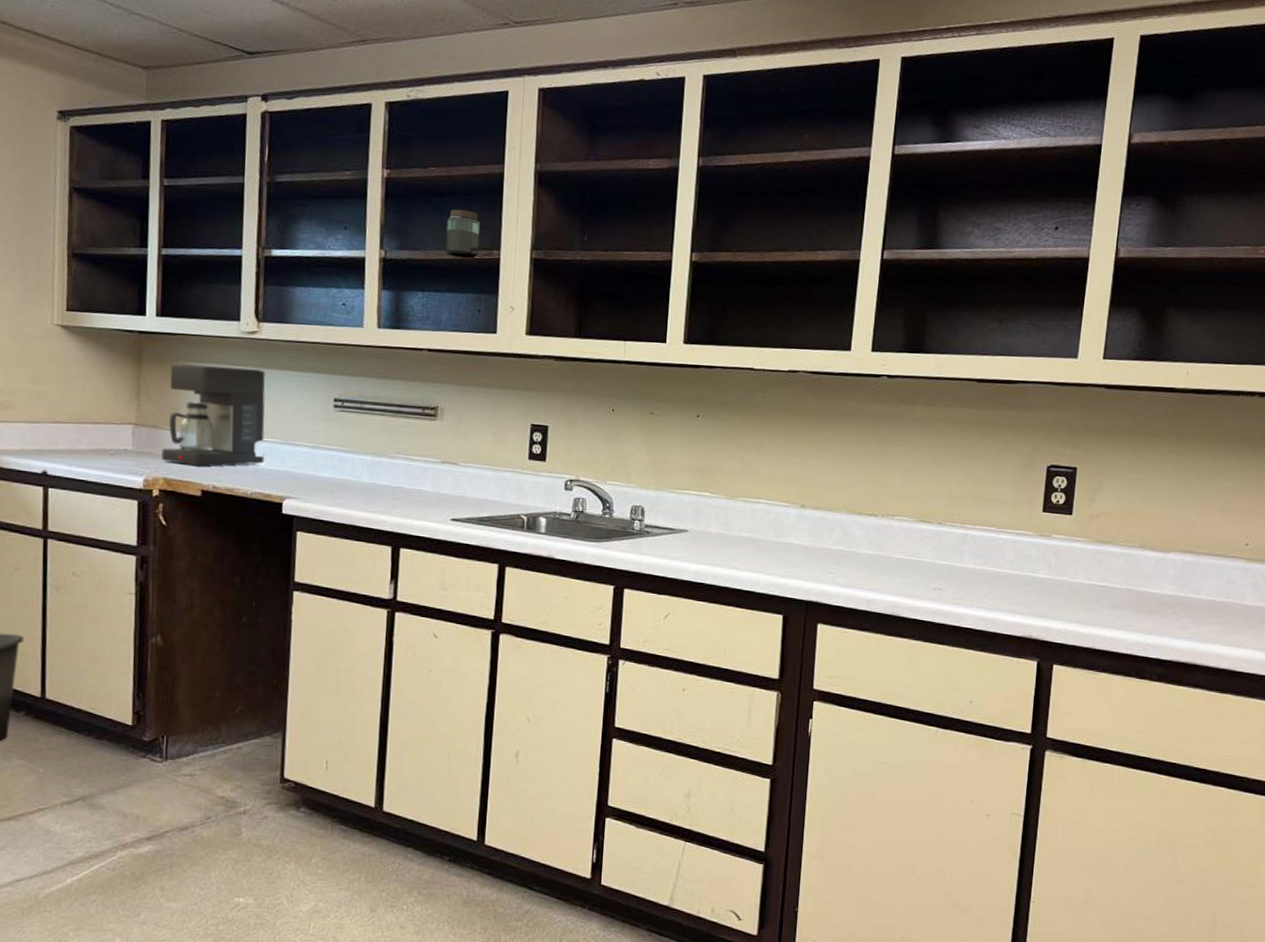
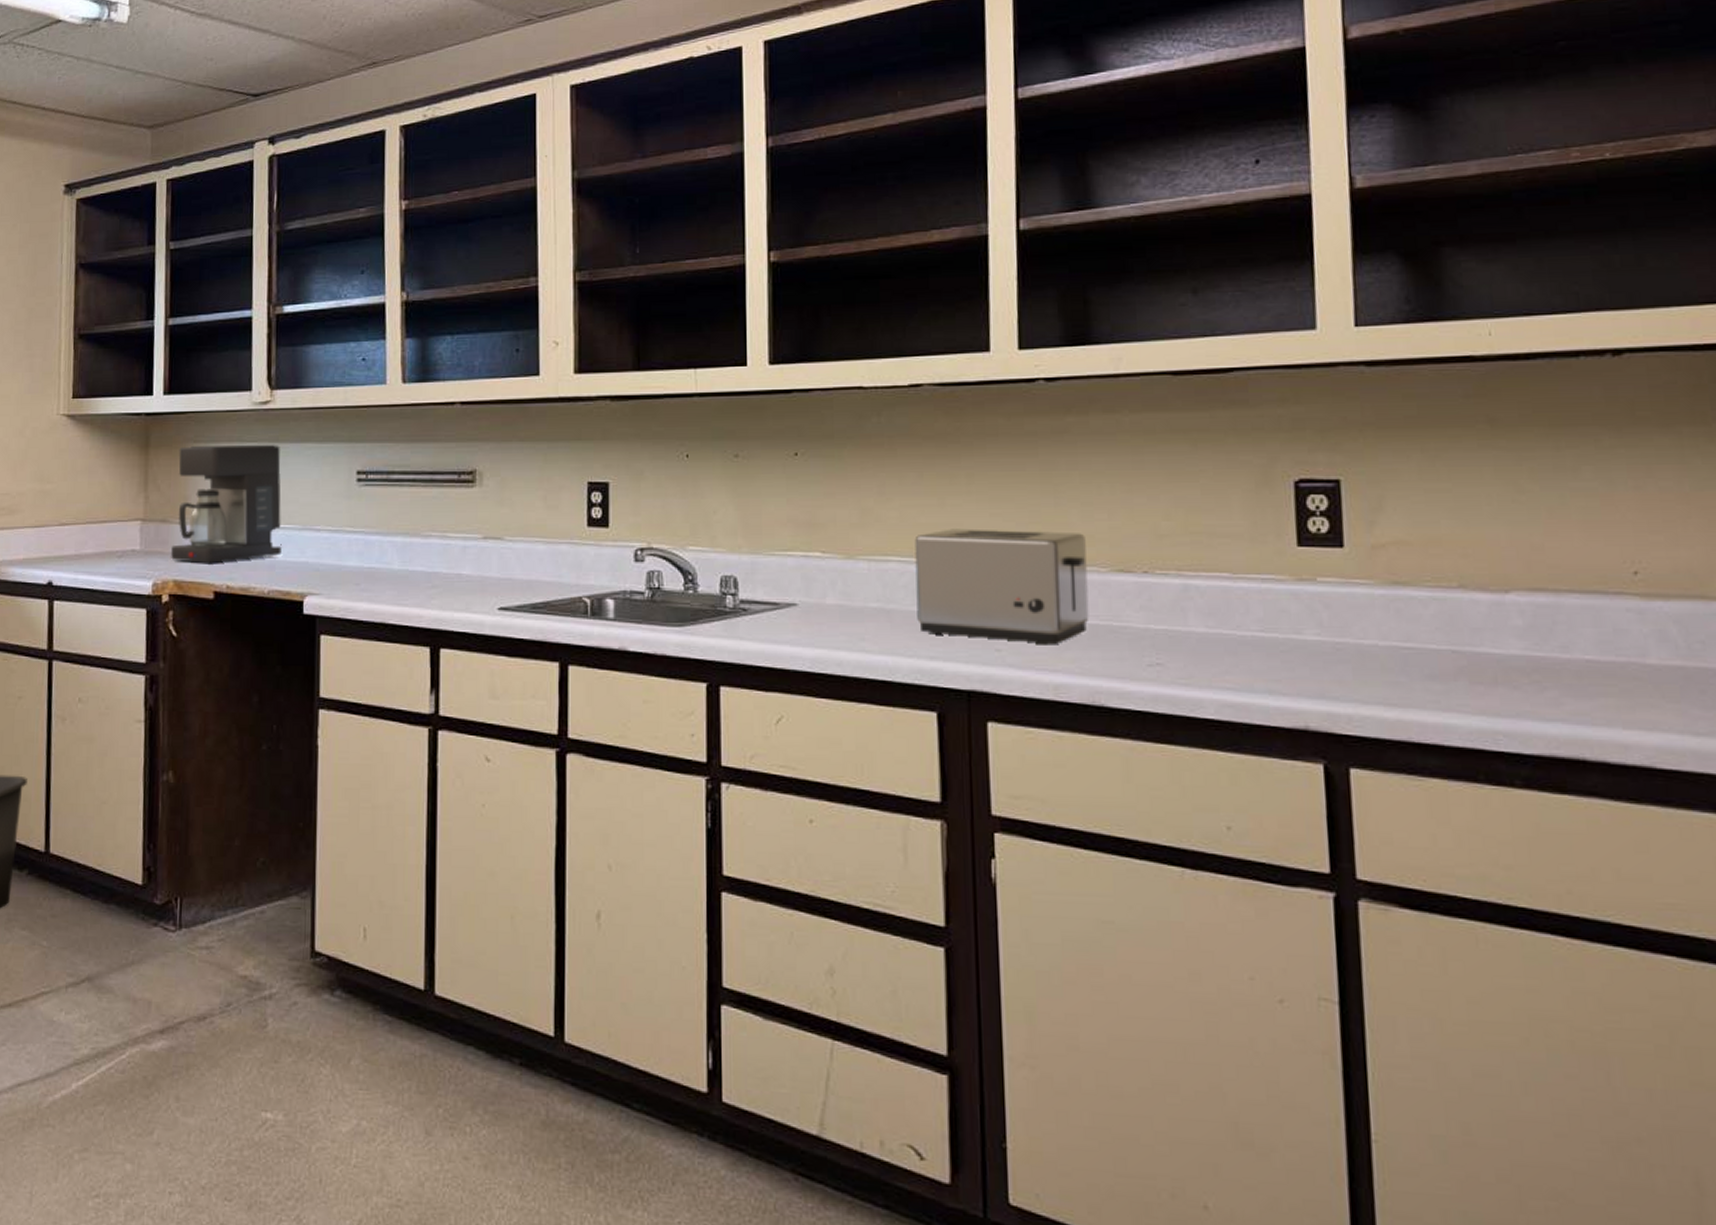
peanut butter: present [446,209,481,259] -> none [474,234,513,291]
toaster: none [776,482,902,571] -> present [914,528,1089,645]

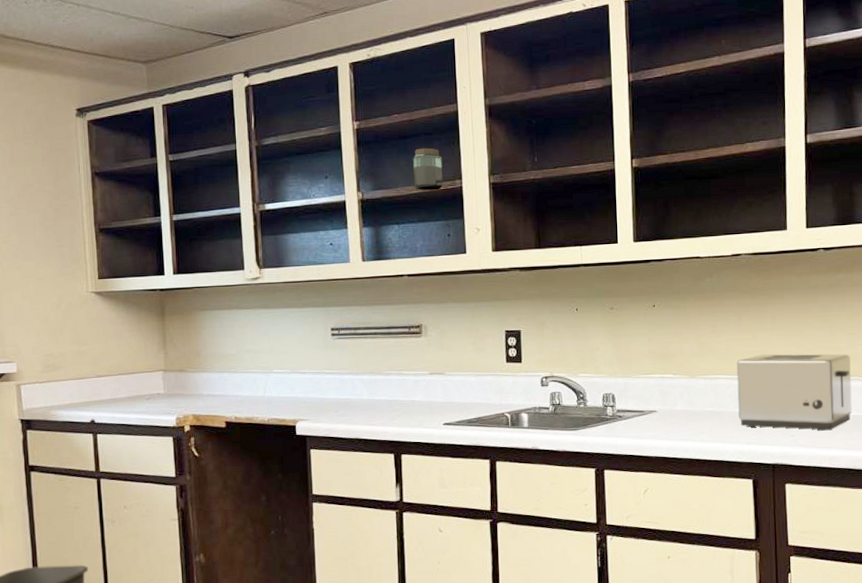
coffee maker: present [171,444,282,563] -> none [189,310,276,401]
peanut butter: none [474,234,513,291] -> present [412,148,443,191]

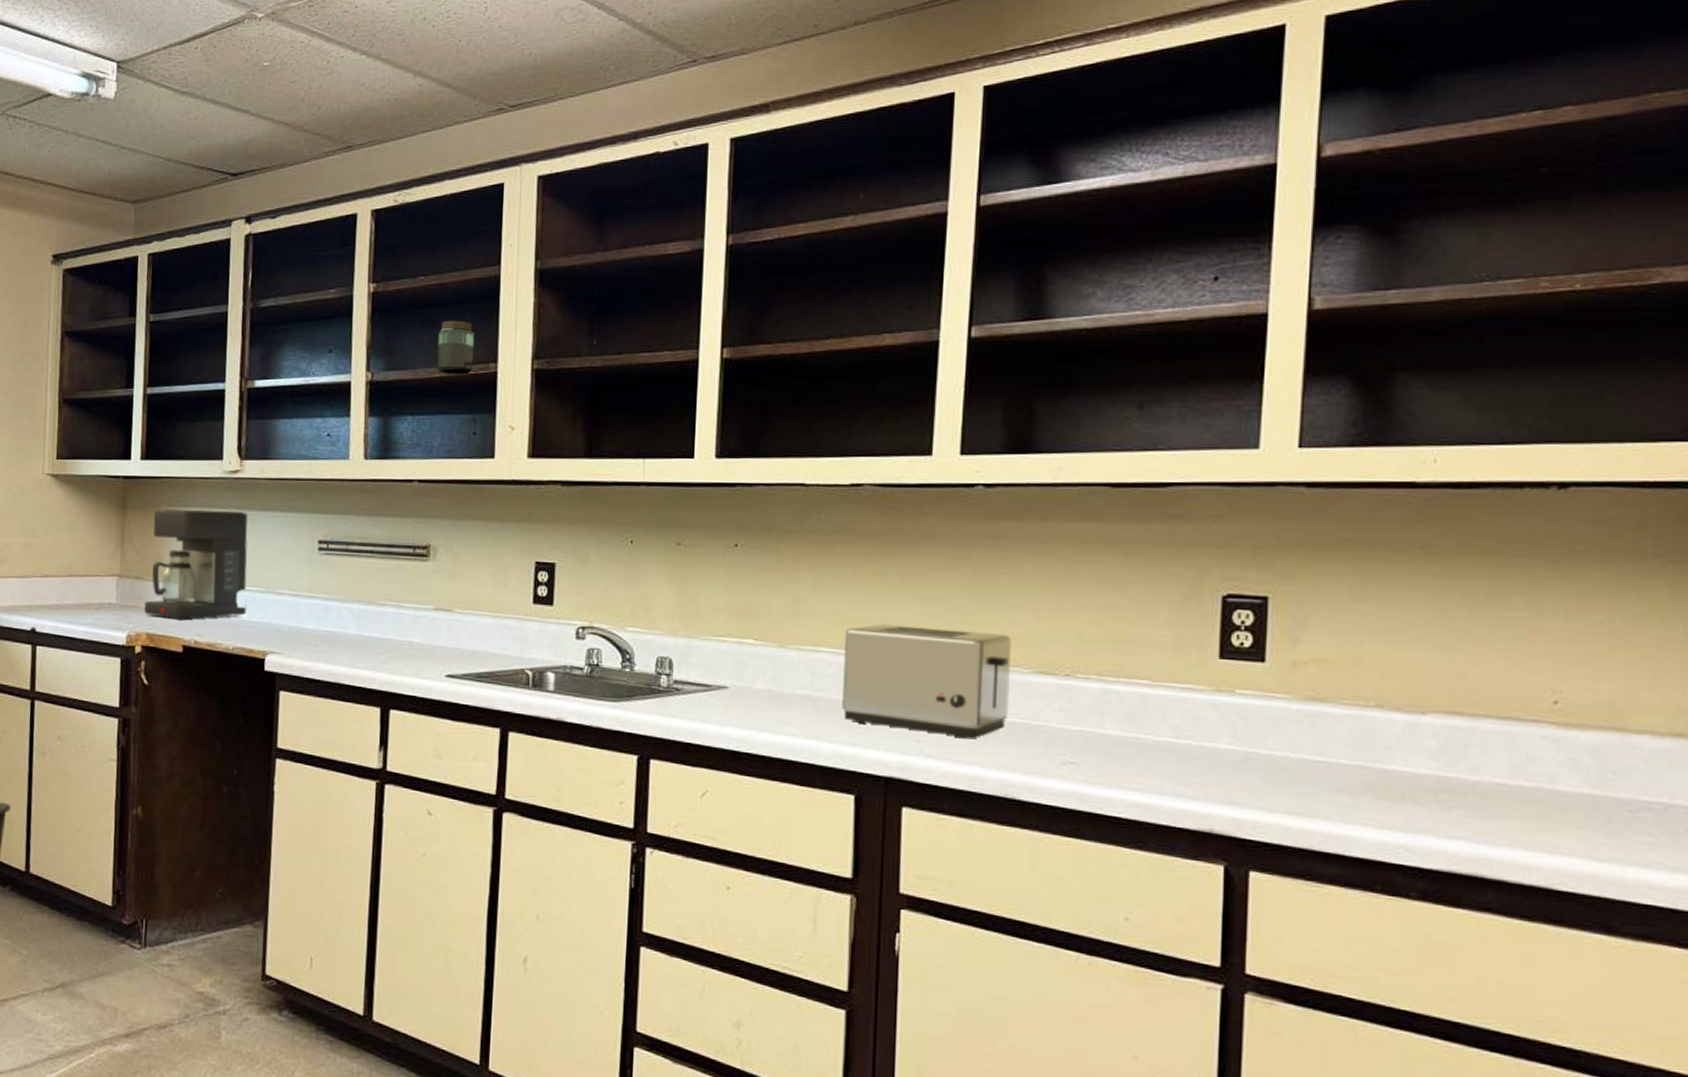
coffee maker: none [189,310,276,401] -> present [144,509,248,619]

